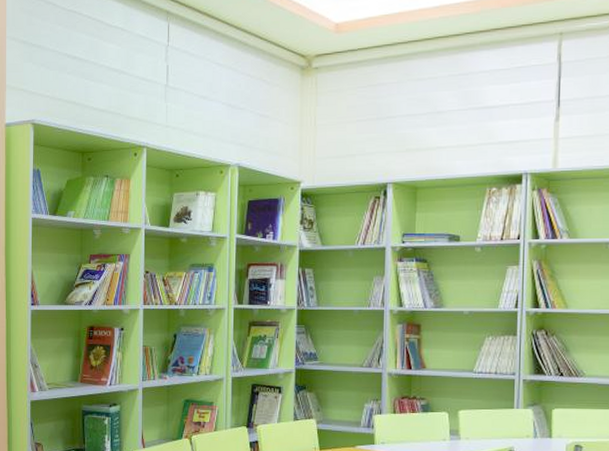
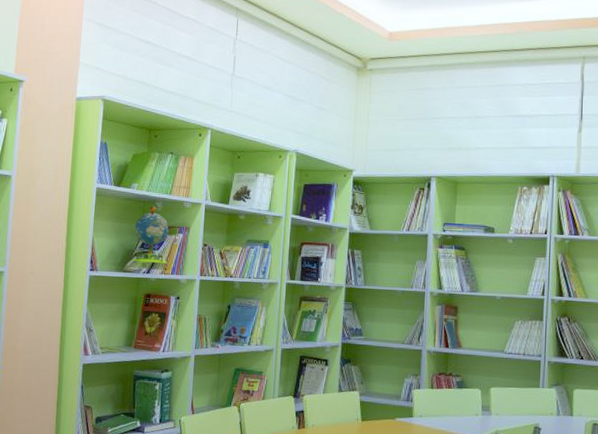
globe: none [73,234,109,294] -> present [132,206,169,263]

